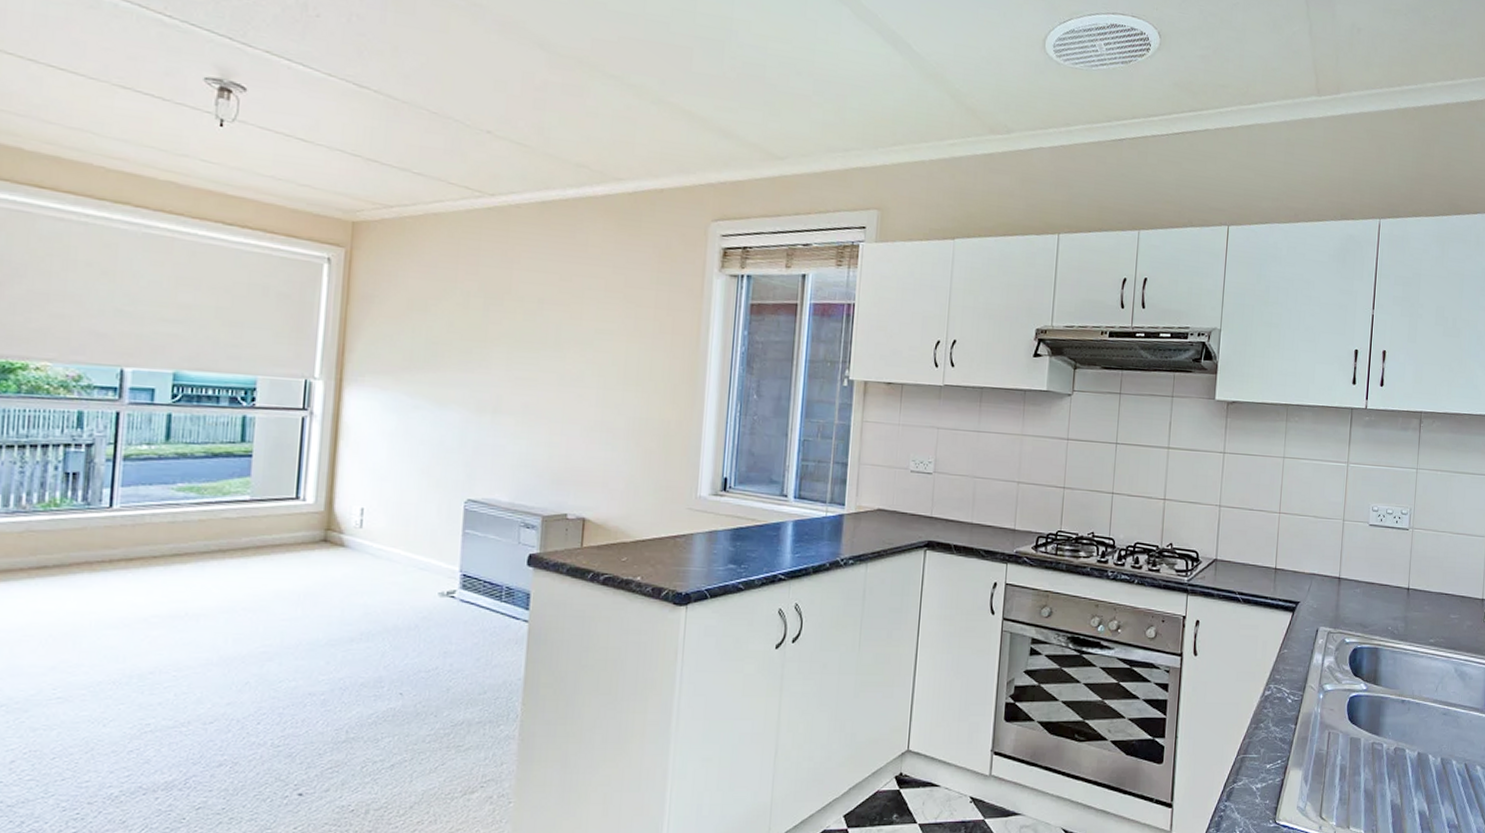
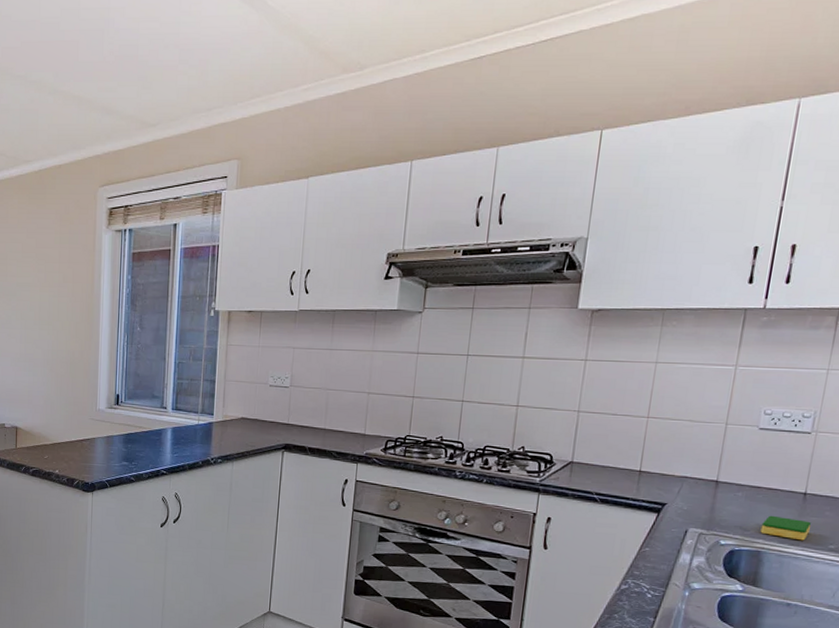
dish sponge: none [1376,611,1414,636] -> present [760,515,811,541]

